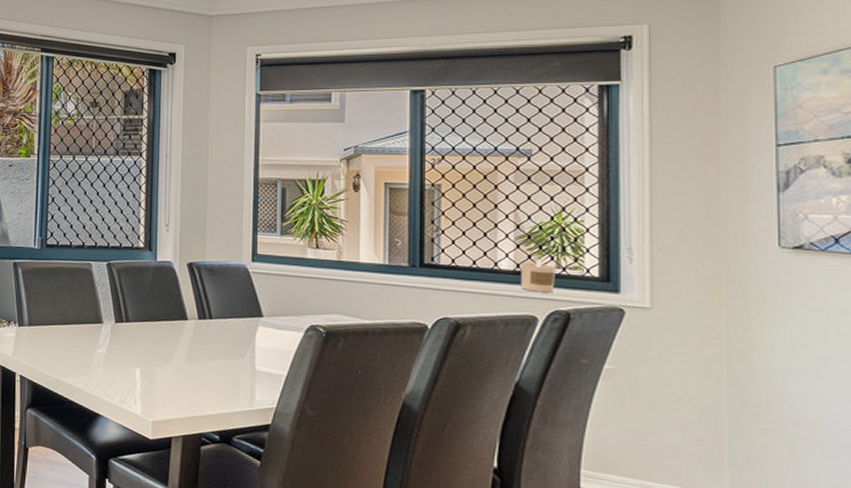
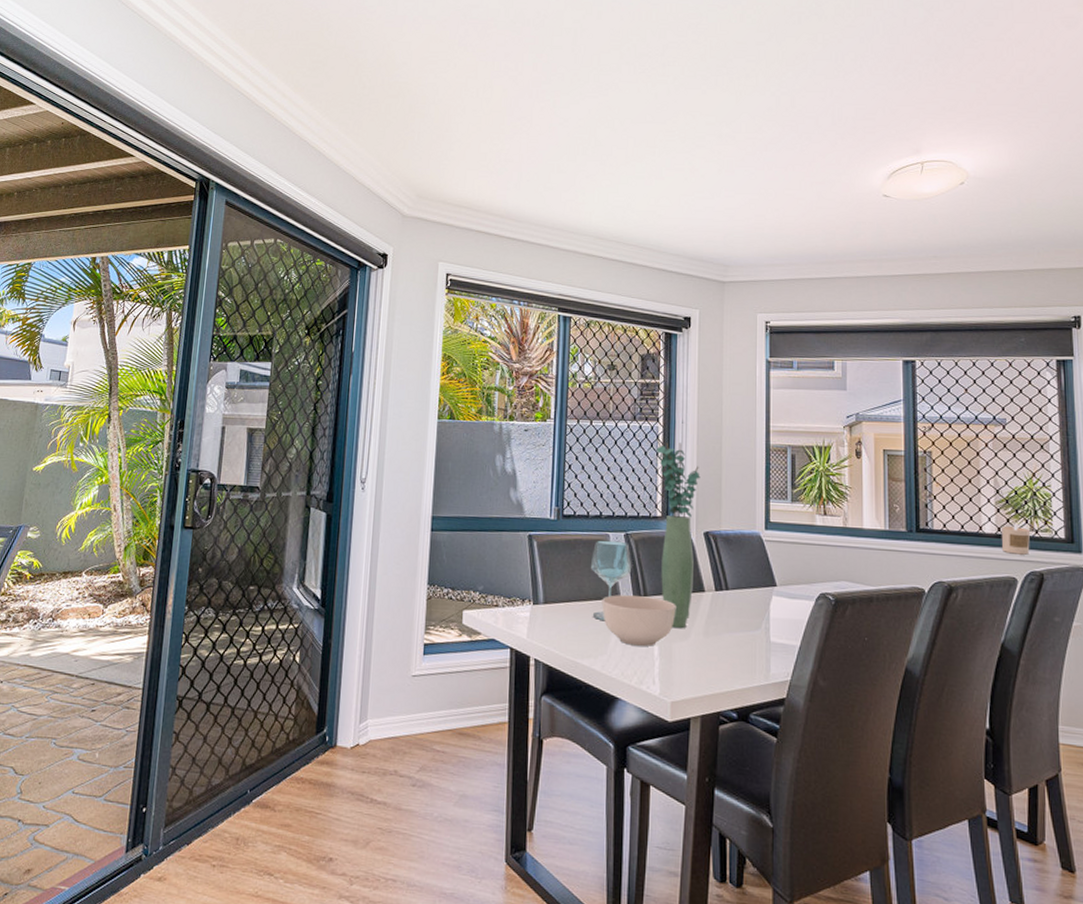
wine glass: none [73,268,114,343] -> present [590,540,632,620]
bowl: none [84,320,159,369] -> present [602,595,676,647]
vase: none [139,172,184,353] -> present [656,438,700,628]

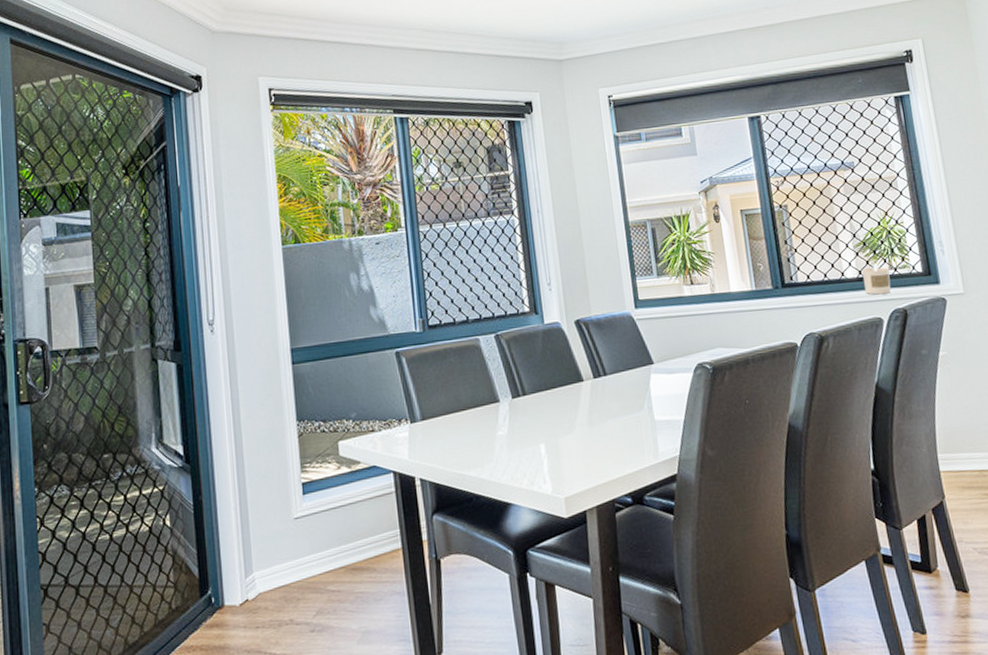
wine glass: present [590,540,632,620] -> none [463,343,507,428]
bowl: present [602,595,676,647] -> none [480,395,558,448]
vase: present [656,438,700,628] -> none [514,231,572,422]

